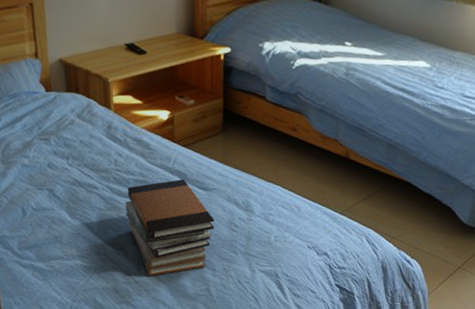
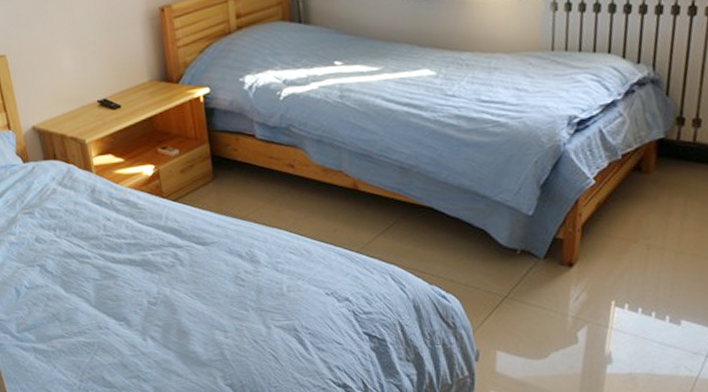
book stack: present [125,179,215,277] -> none [120,237,219,346]

